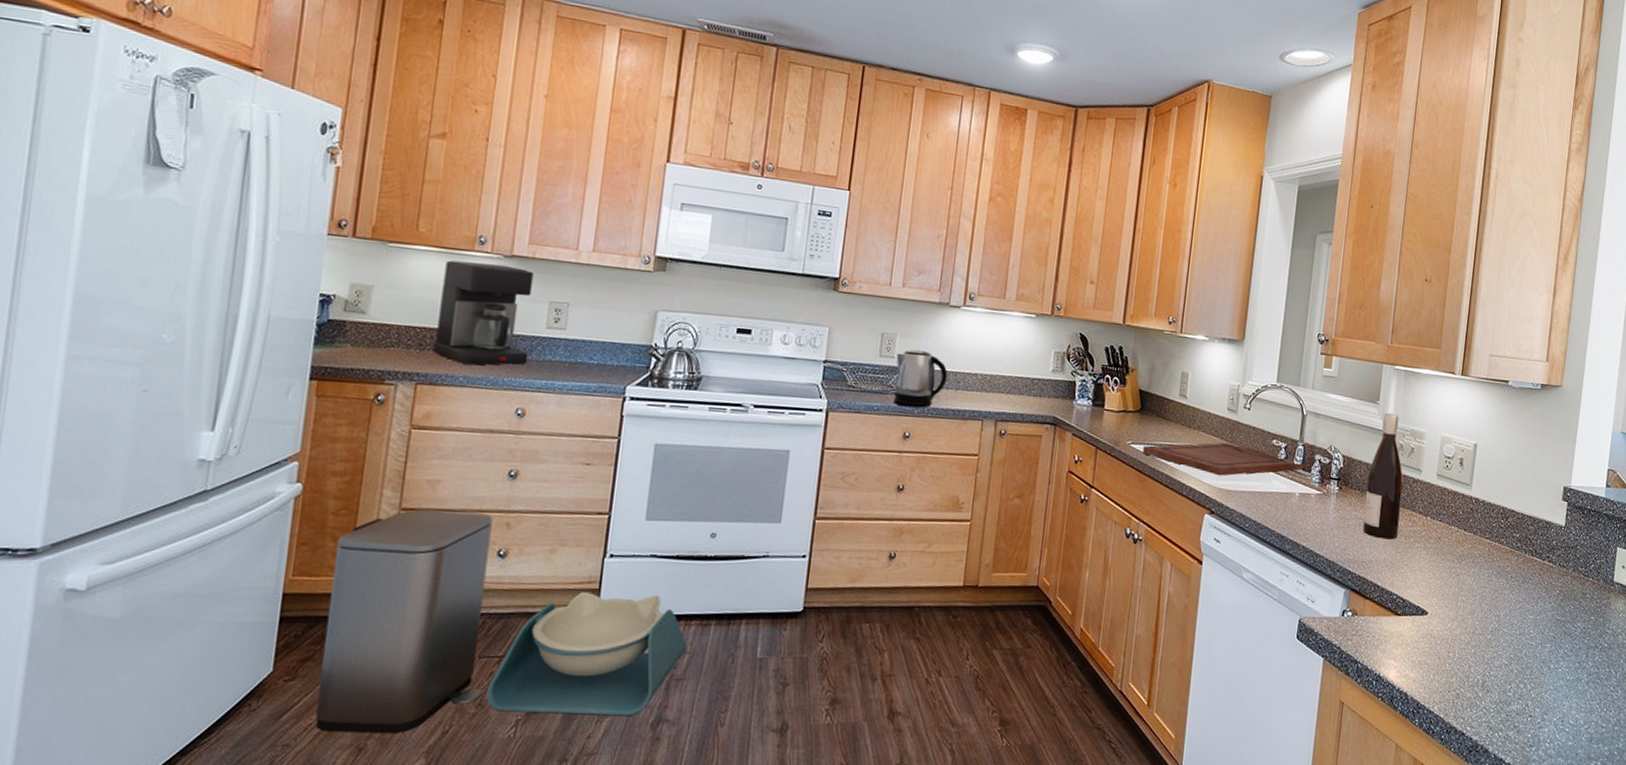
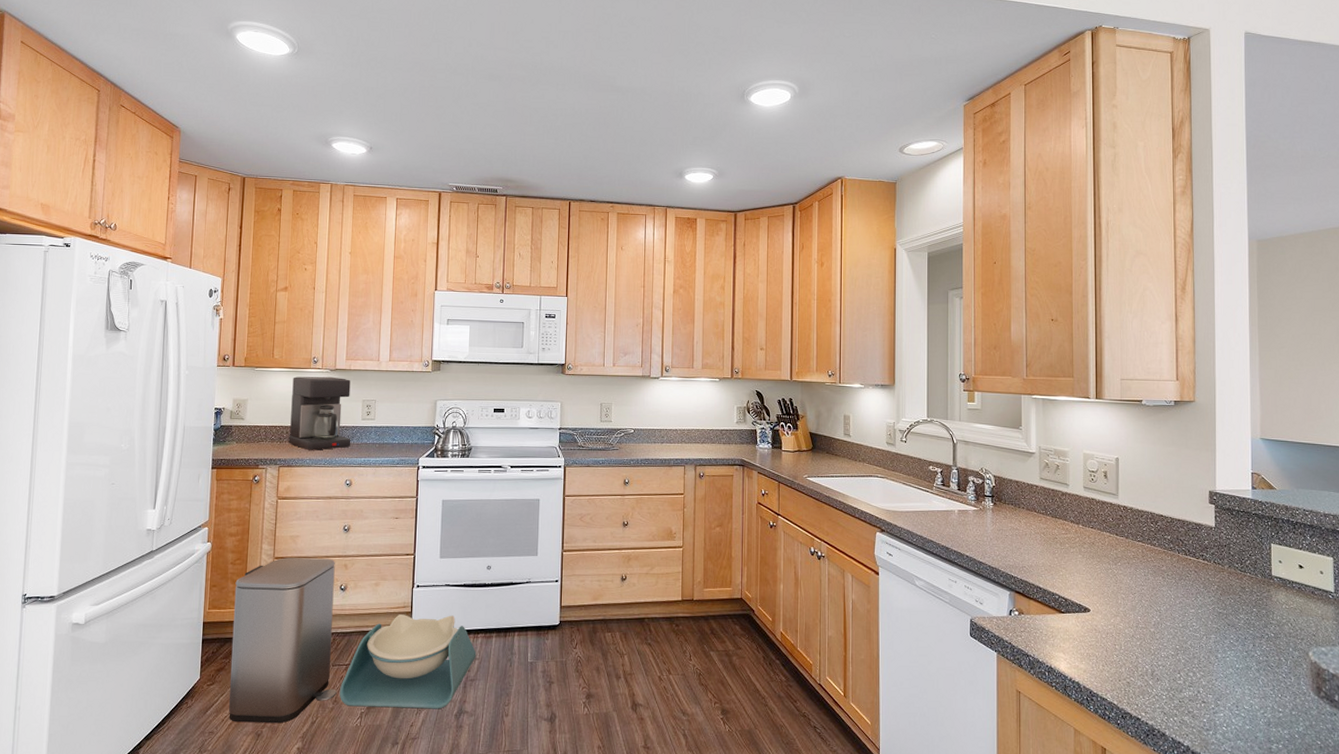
kettle: present [893,349,948,408] -> none [613,413,654,460]
cutting board: present [1143,442,1305,476] -> none [818,471,960,500]
bottle: present [1363,412,1404,540] -> none [1019,436,1054,546]

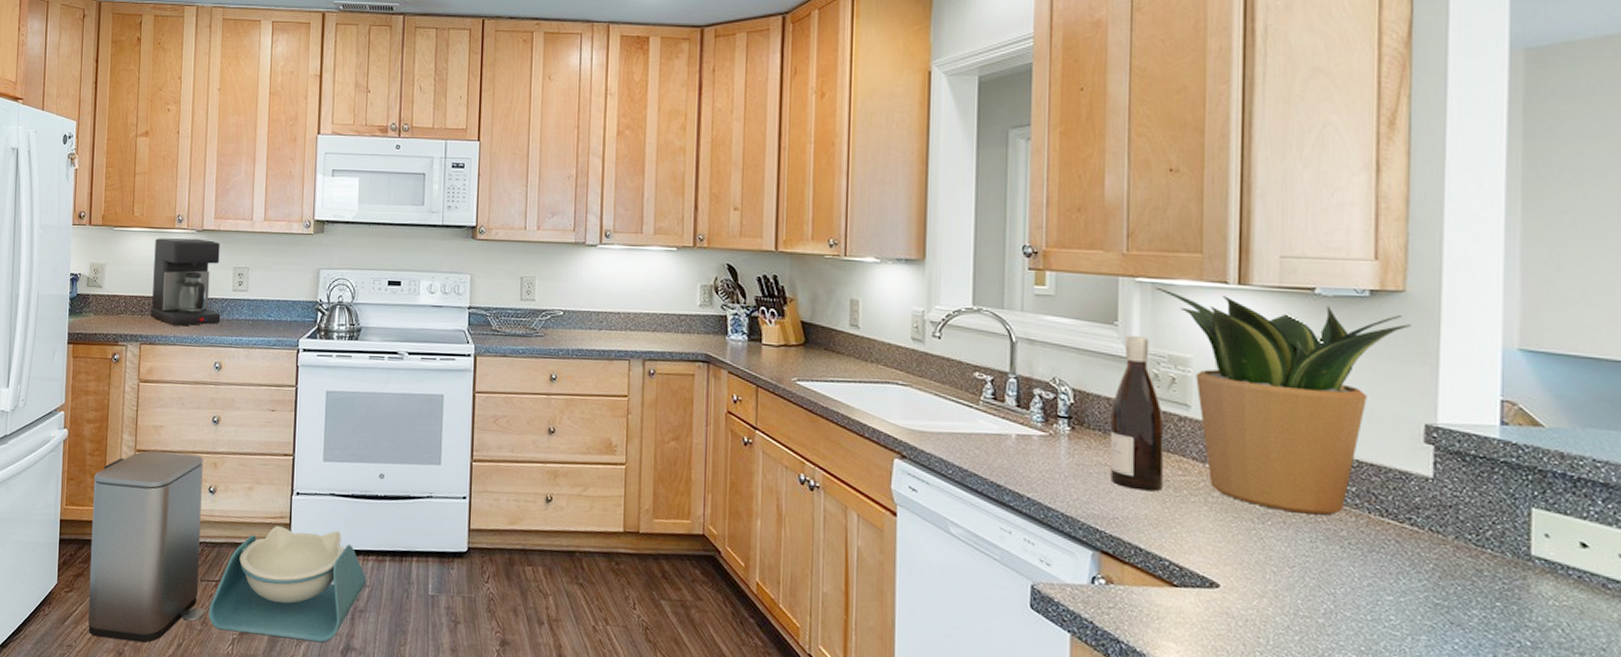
bottle: none [1019,436,1054,546] -> present [1109,335,1165,492]
potted plant: none [1044,401,1199,557] -> present [1154,287,1411,516]

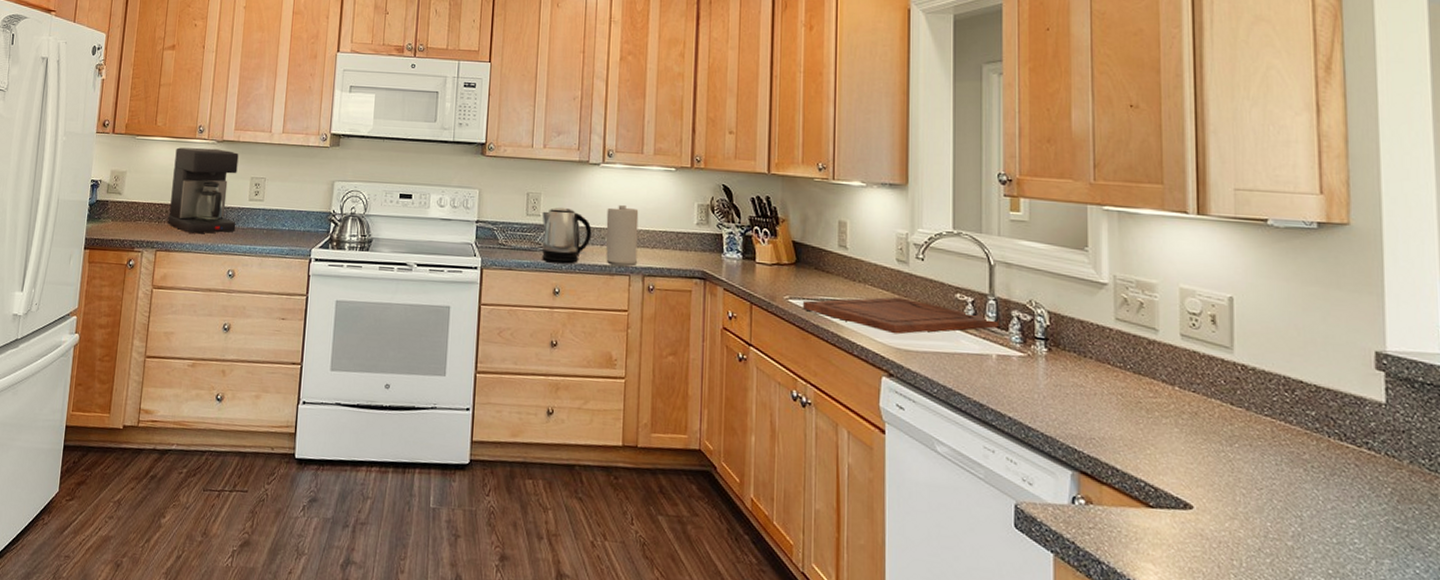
pedal bin: present [88,450,206,643] -> none [87,357,212,554]
pet bowl: present [208,526,367,643] -> none [209,435,369,556]
kettle: none [536,290,589,350] -> present [542,207,592,264]
paper towel holder: none [604,288,639,352] -> present [606,205,639,267]
cutting board: none [812,377,1020,416] -> present [803,297,999,335]
bottle: present [1109,335,1165,492] -> none [1084,260,1137,413]
potted plant: present [1154,287,1411,516] -> none [1120,215,1357,439]

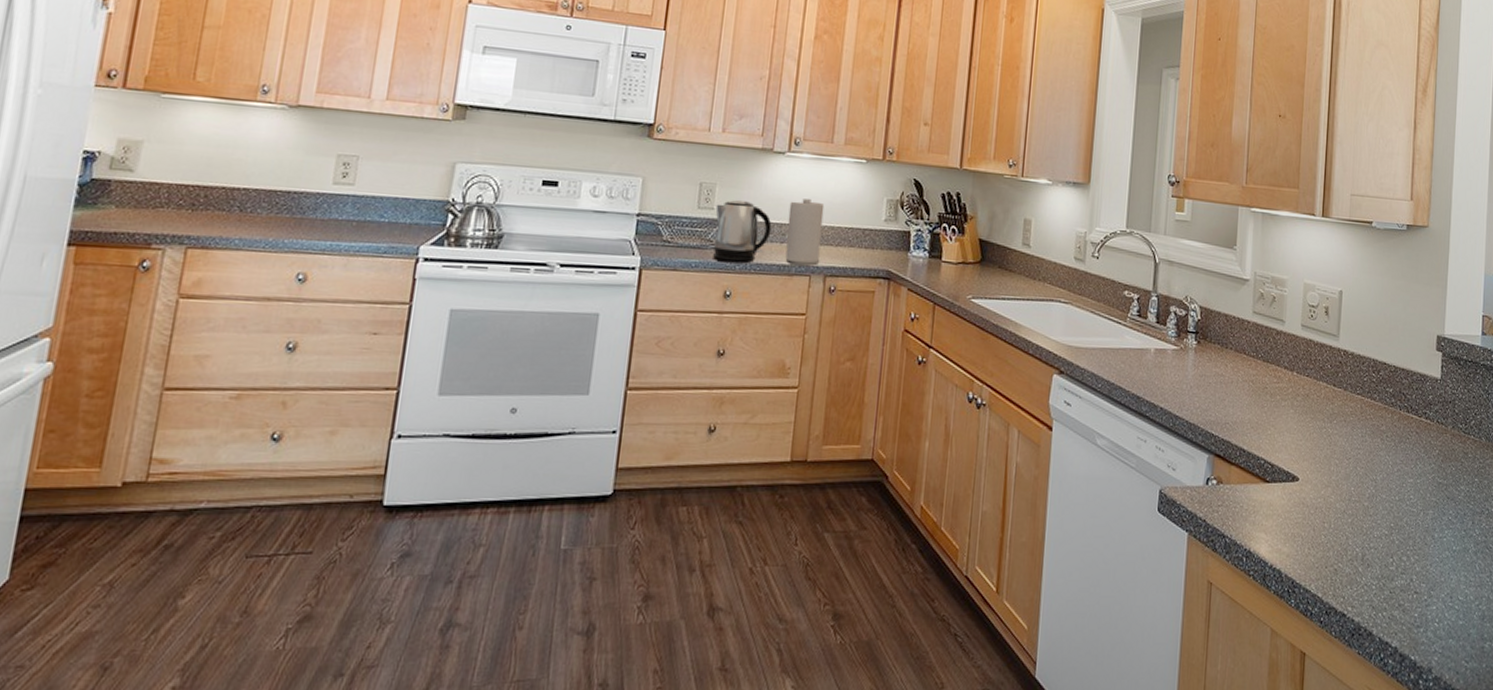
coffee maker: present [167,147,239,234] -> none [206,111,321,226]
cutting board: present [803,297,999,335] -> none [985,295,1159,332]

